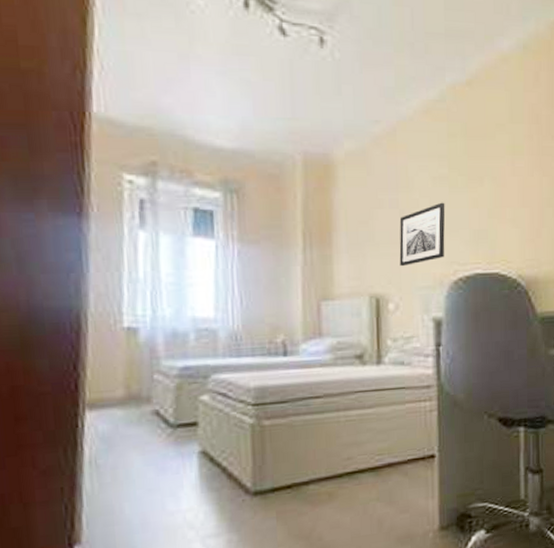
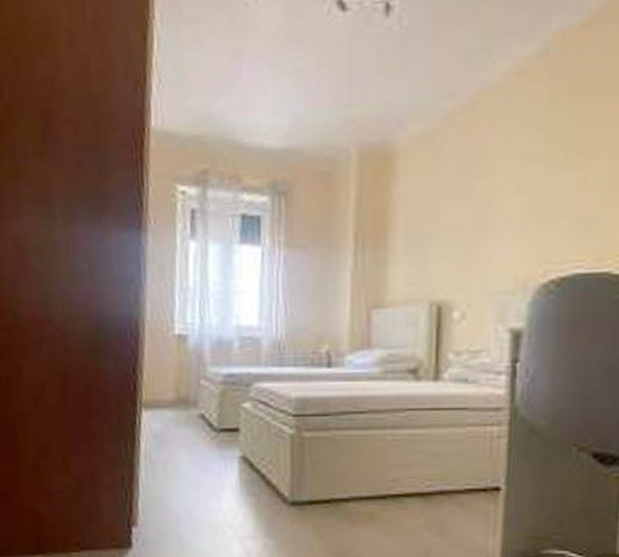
wall art: present [399,202,445,267] -> none [470,186,538,269]

